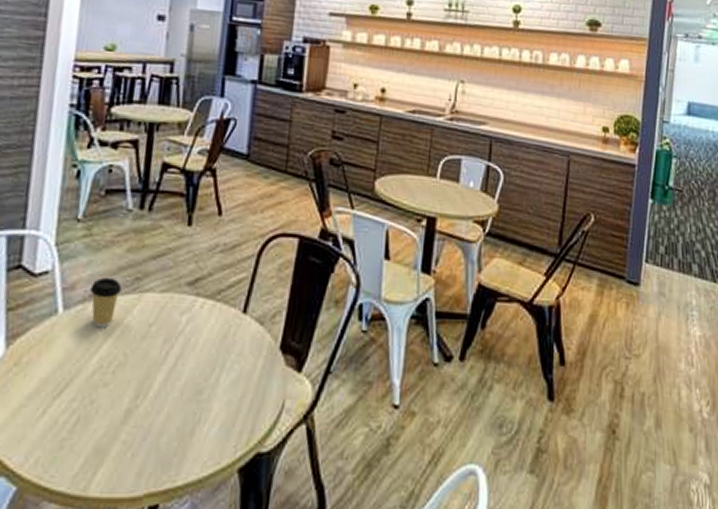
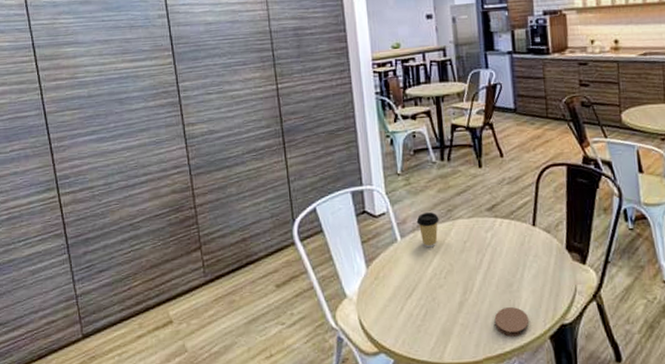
coaster: none [168,423,216,465] -> present [494,307,530,337]

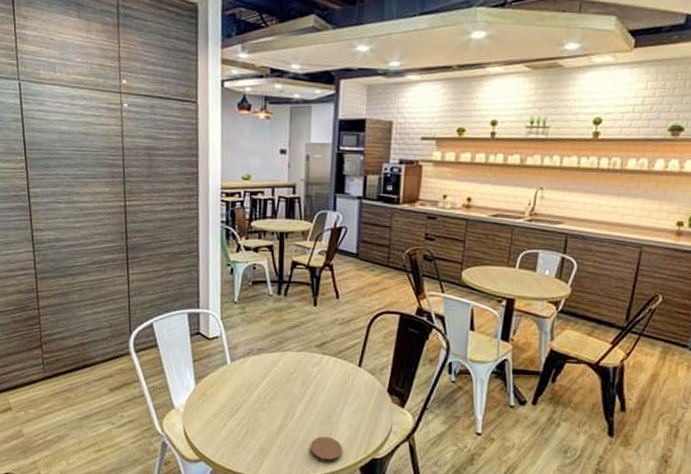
coffee cup: present [416,211,439,248] -> none [247,340,270,374]

